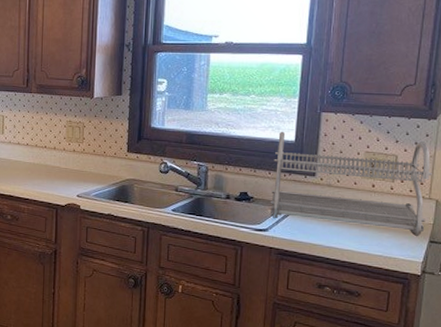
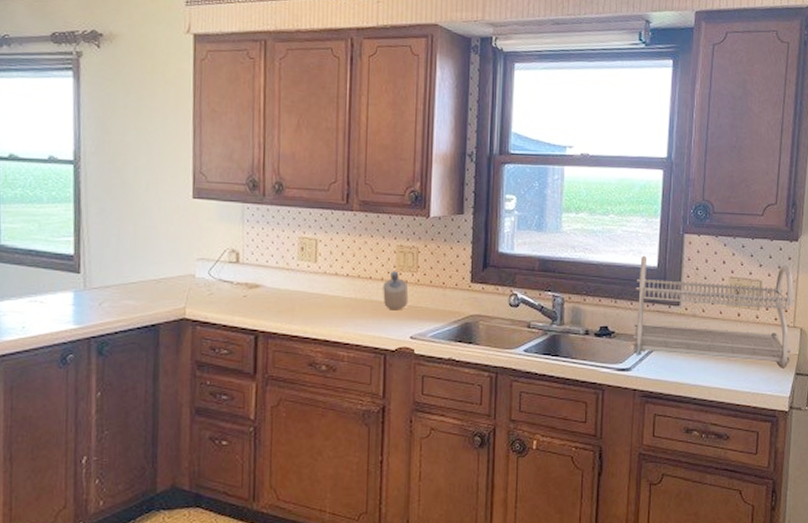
soap dispenser: none [55,141,76,174] -> present [383,271,409,311]

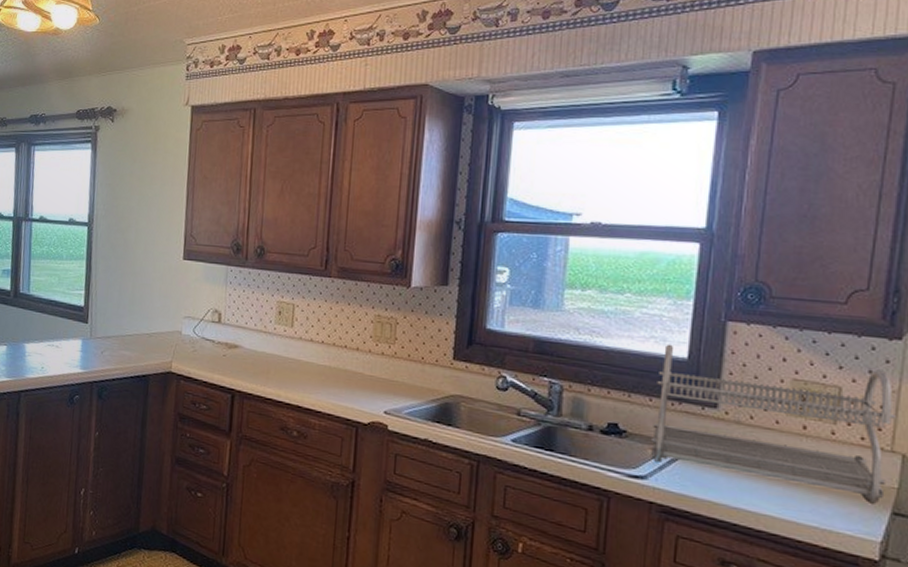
soap dispenser: present [383,271,409,311] -> none [357,341,385,383]

